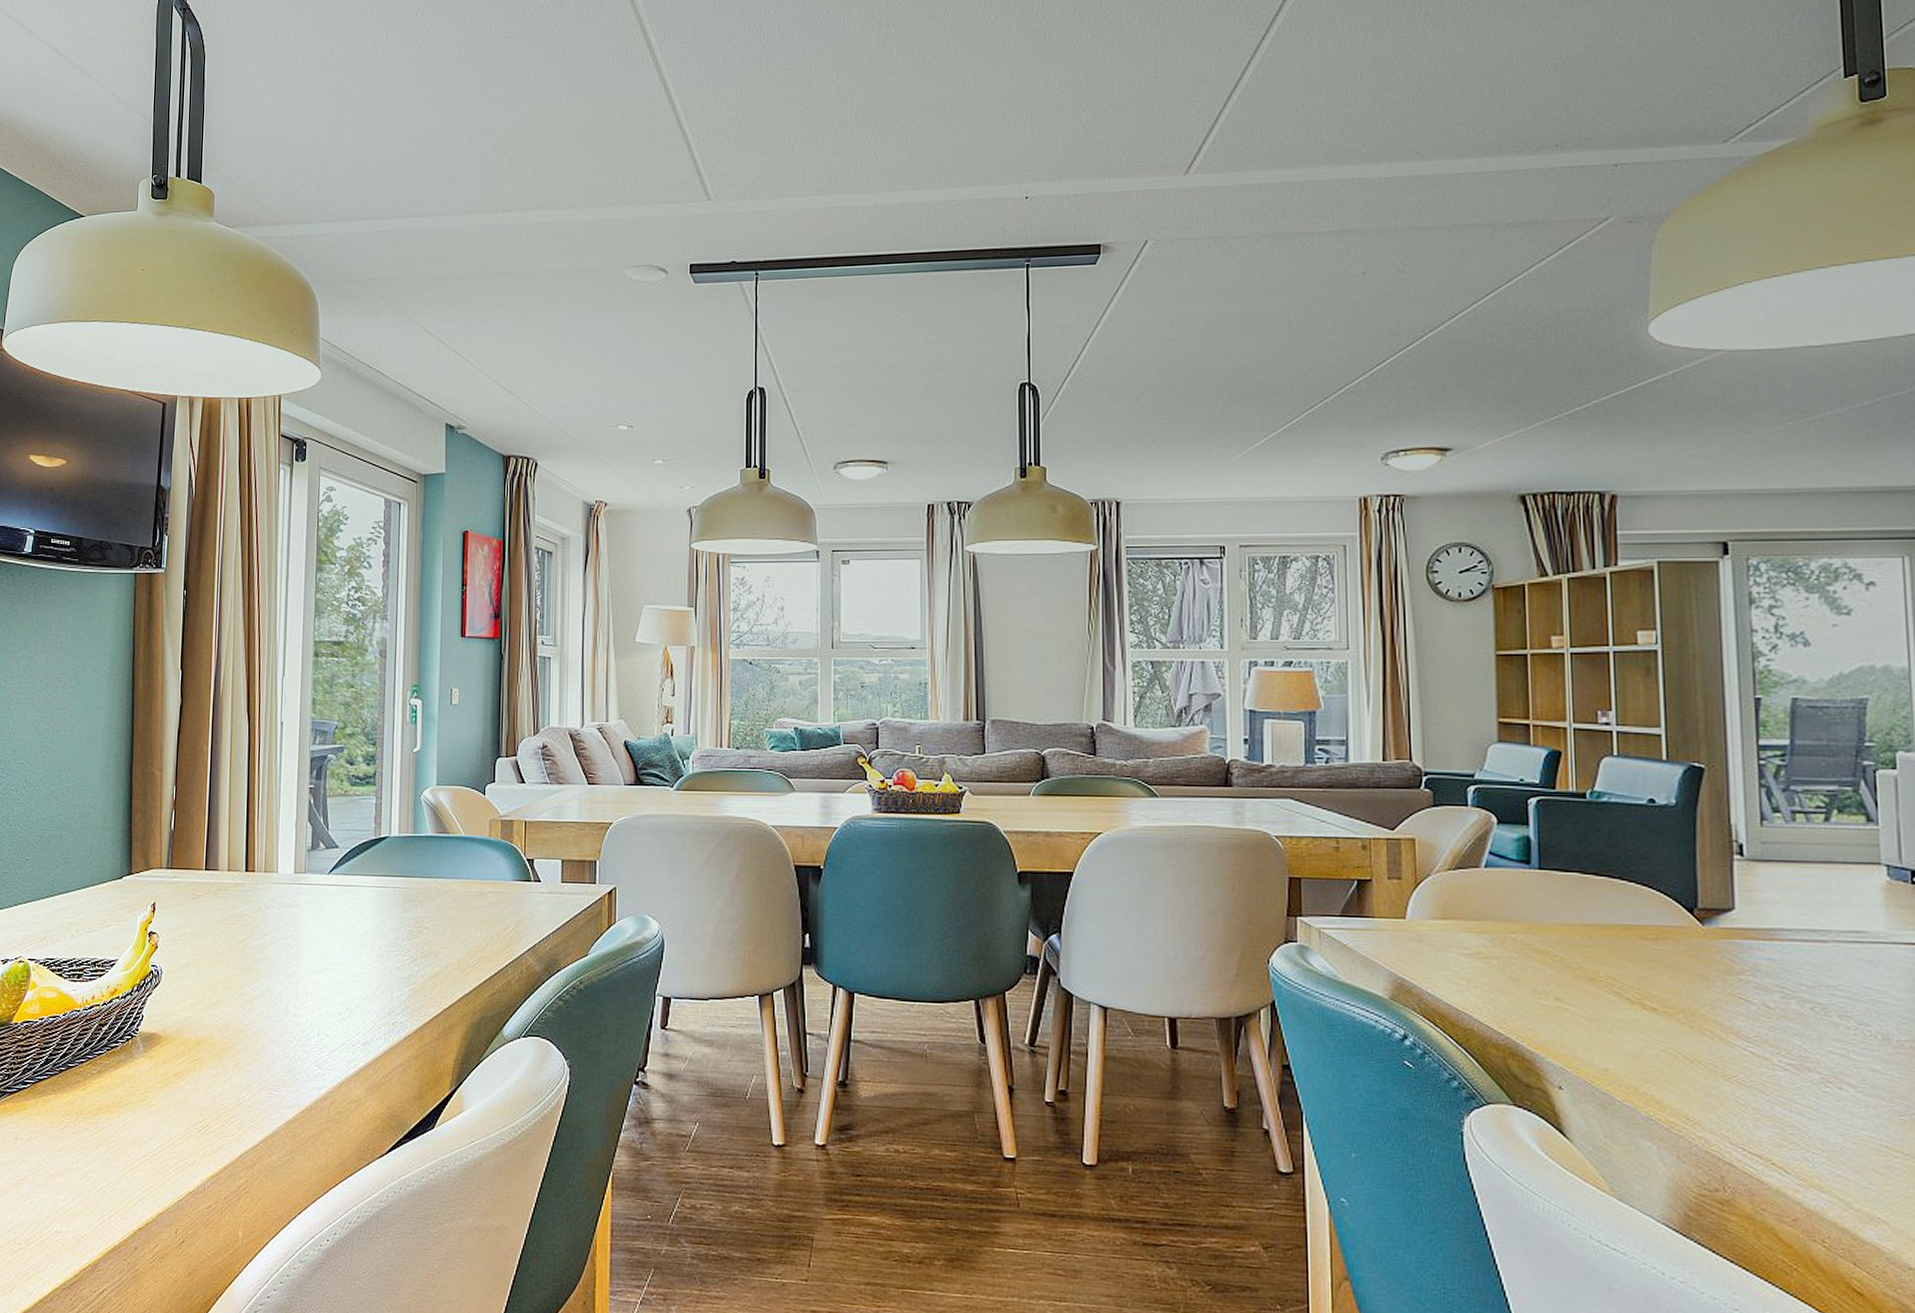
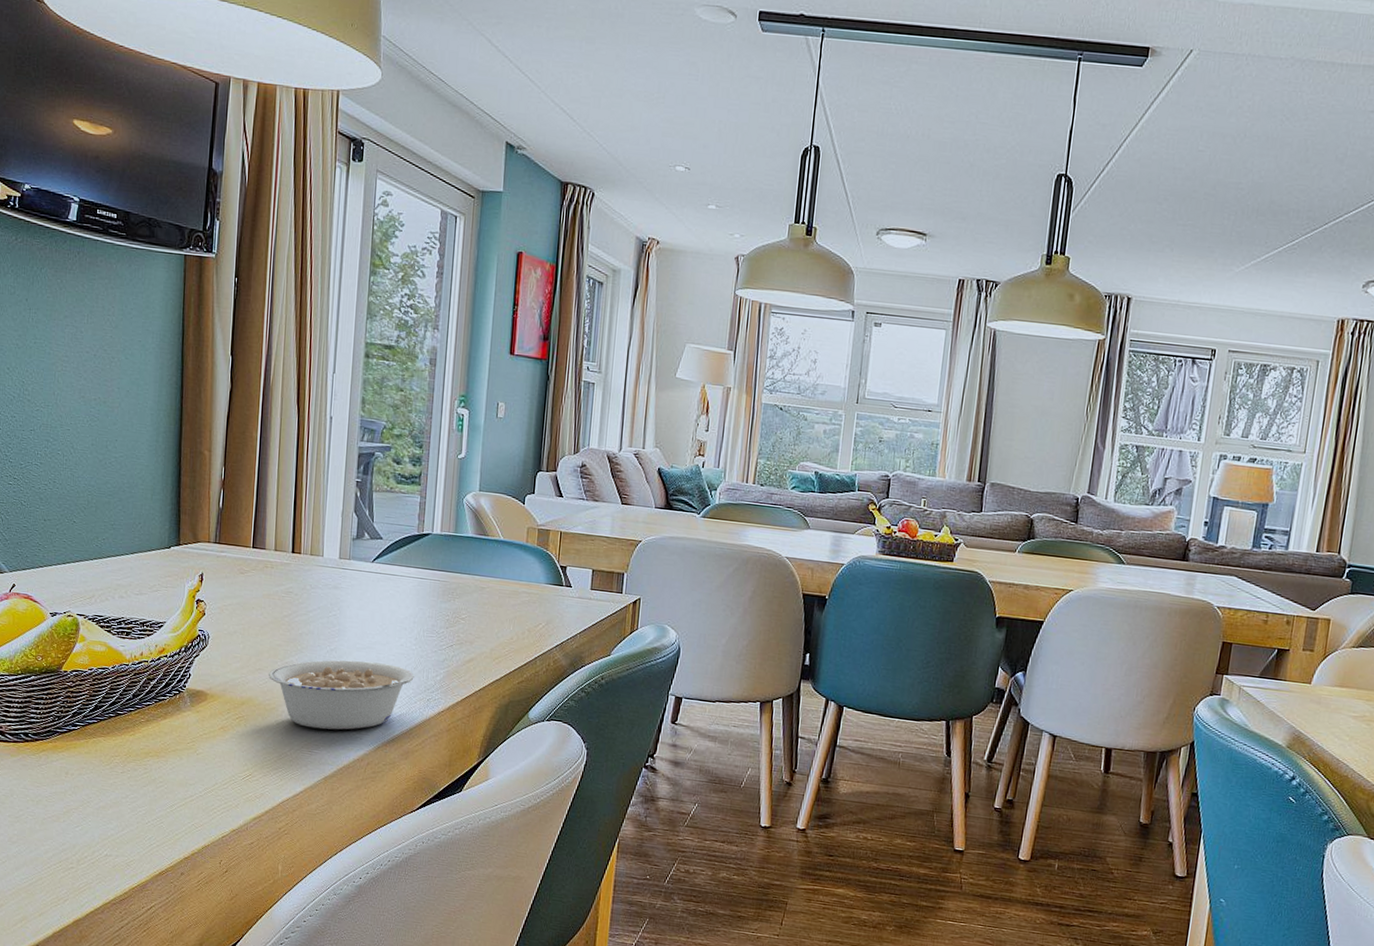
legume: none [224,985,377,1067] -> present [269,660,414,730]

